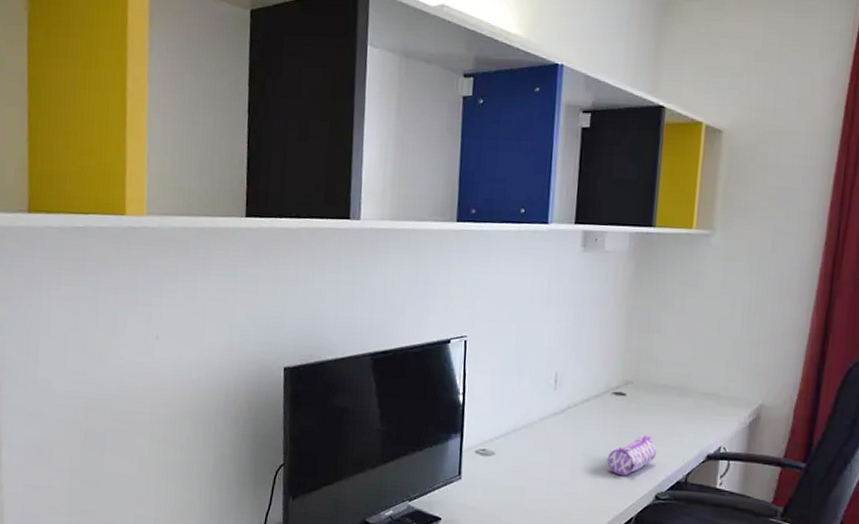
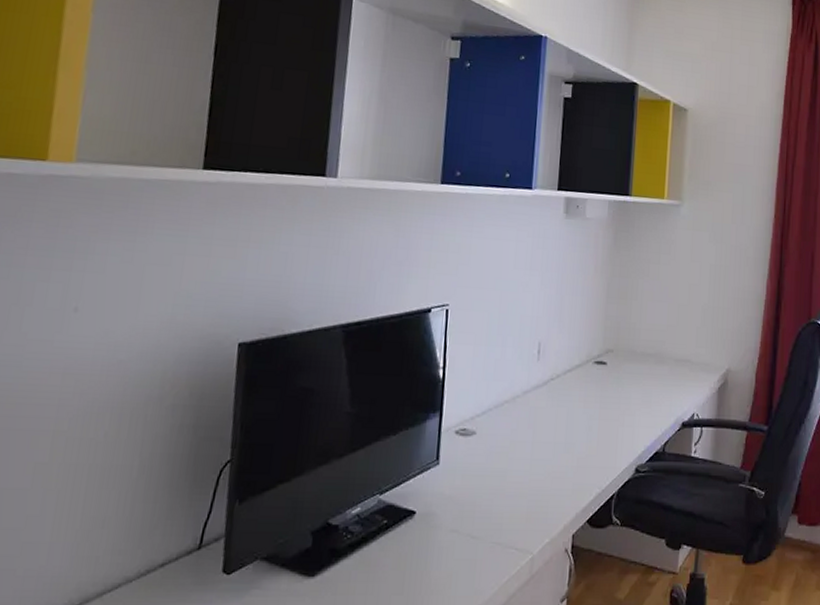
pencil case: present [607,435,657,476] -> none [589,405,636,449]

